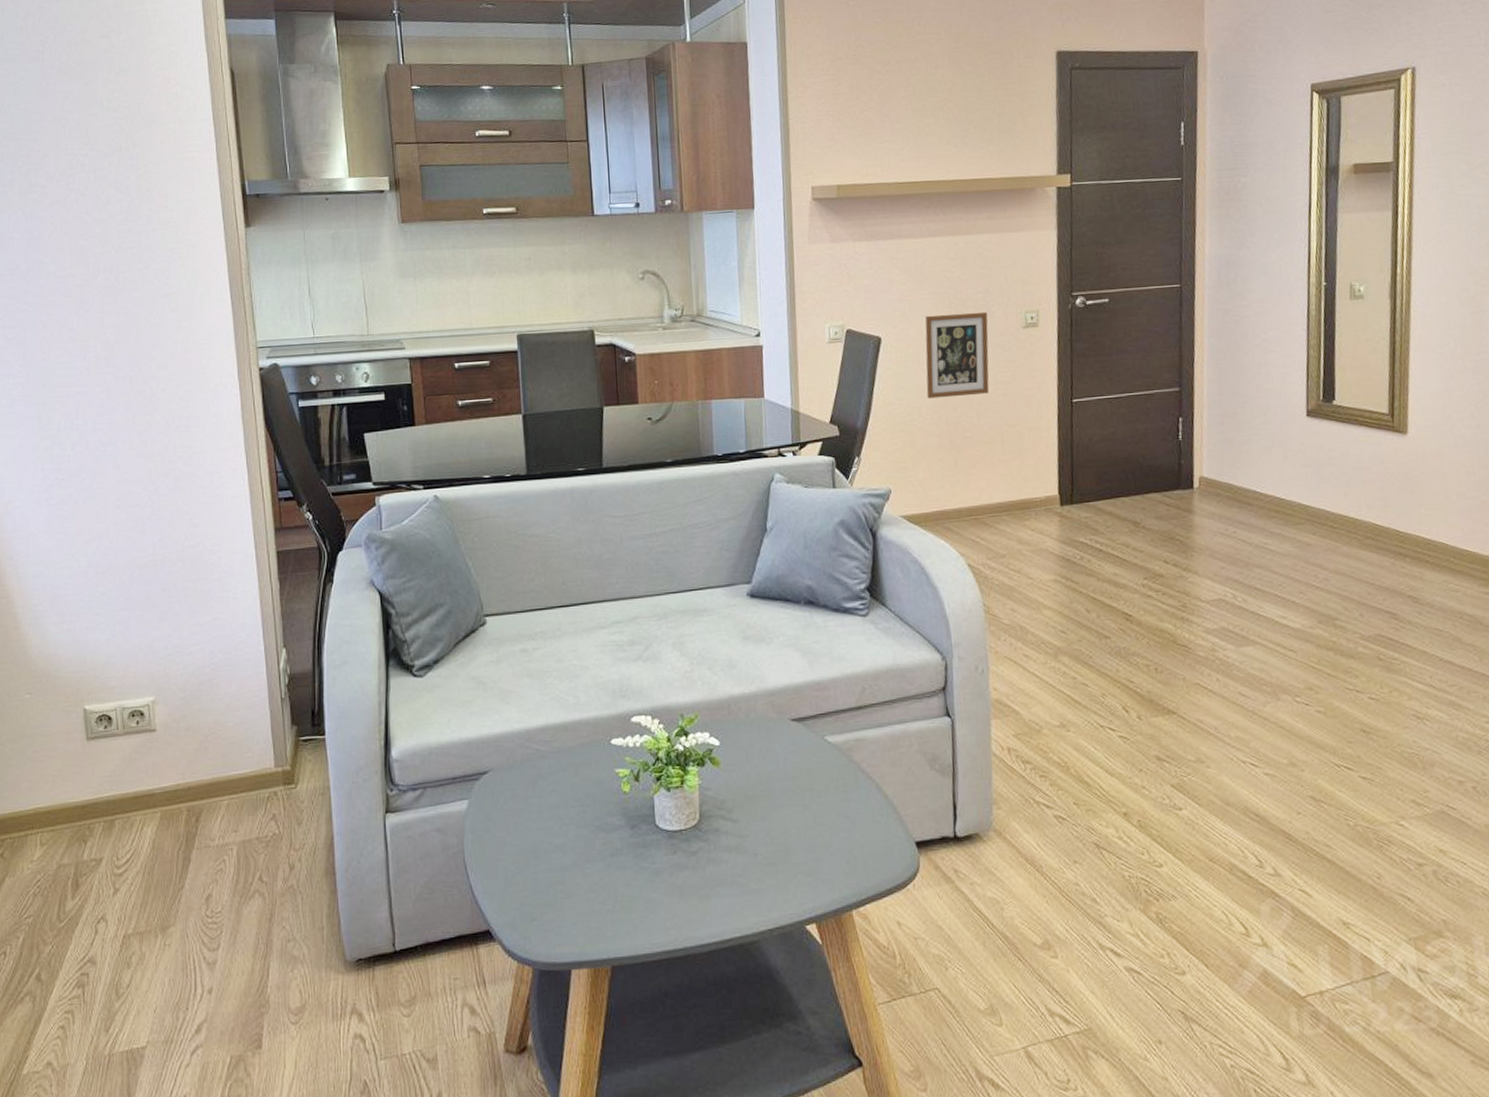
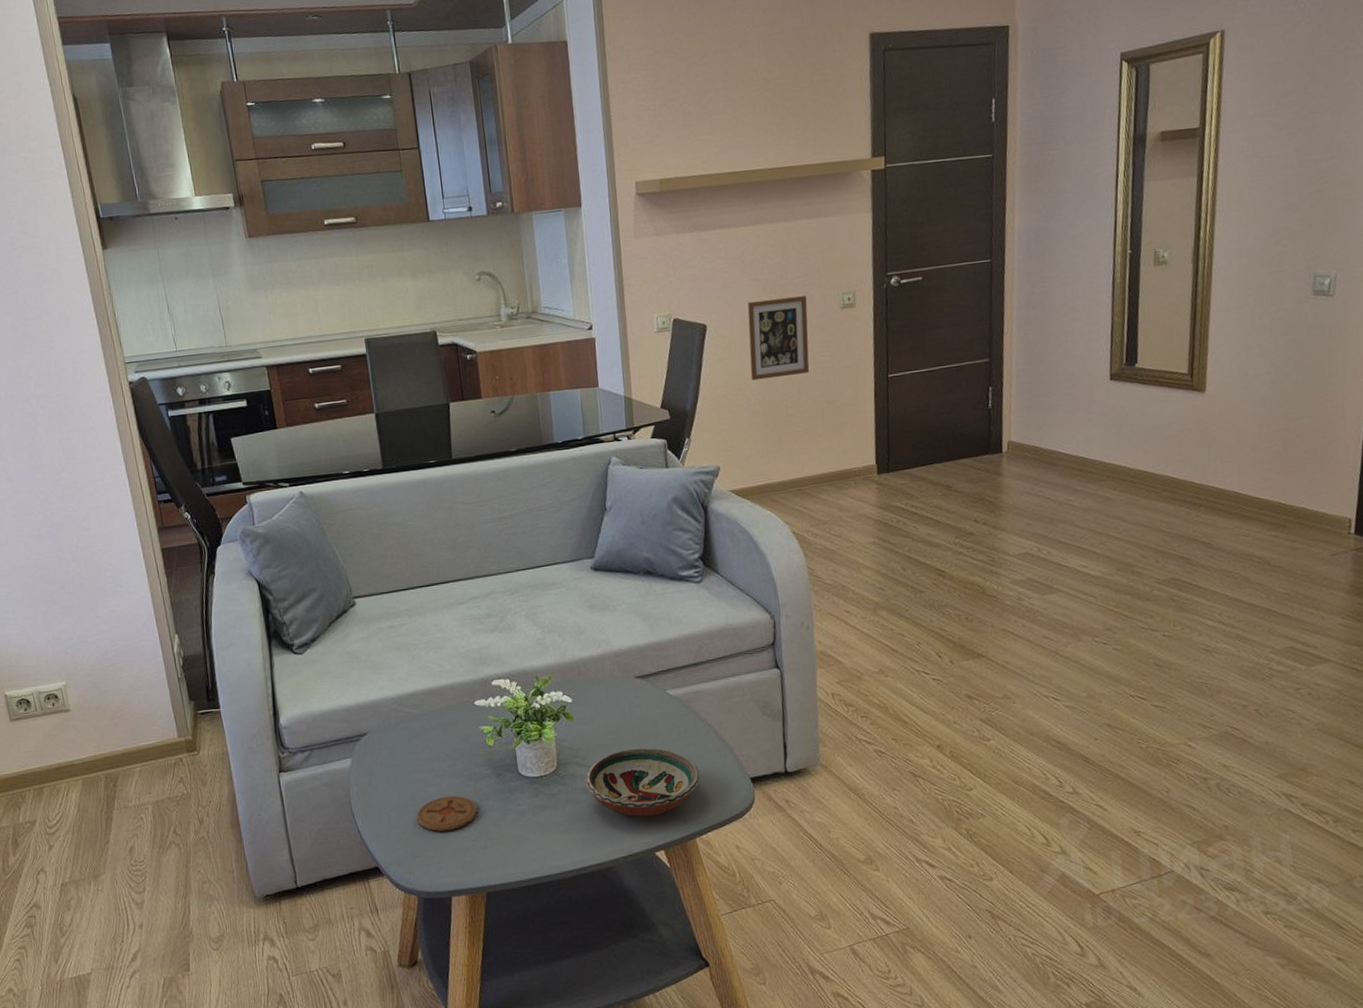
coaster: none [537,848,606,891] -> present [416,795,477,832]
decorative bowl: none [730,801,859,883] -> present [585,748,700,817]

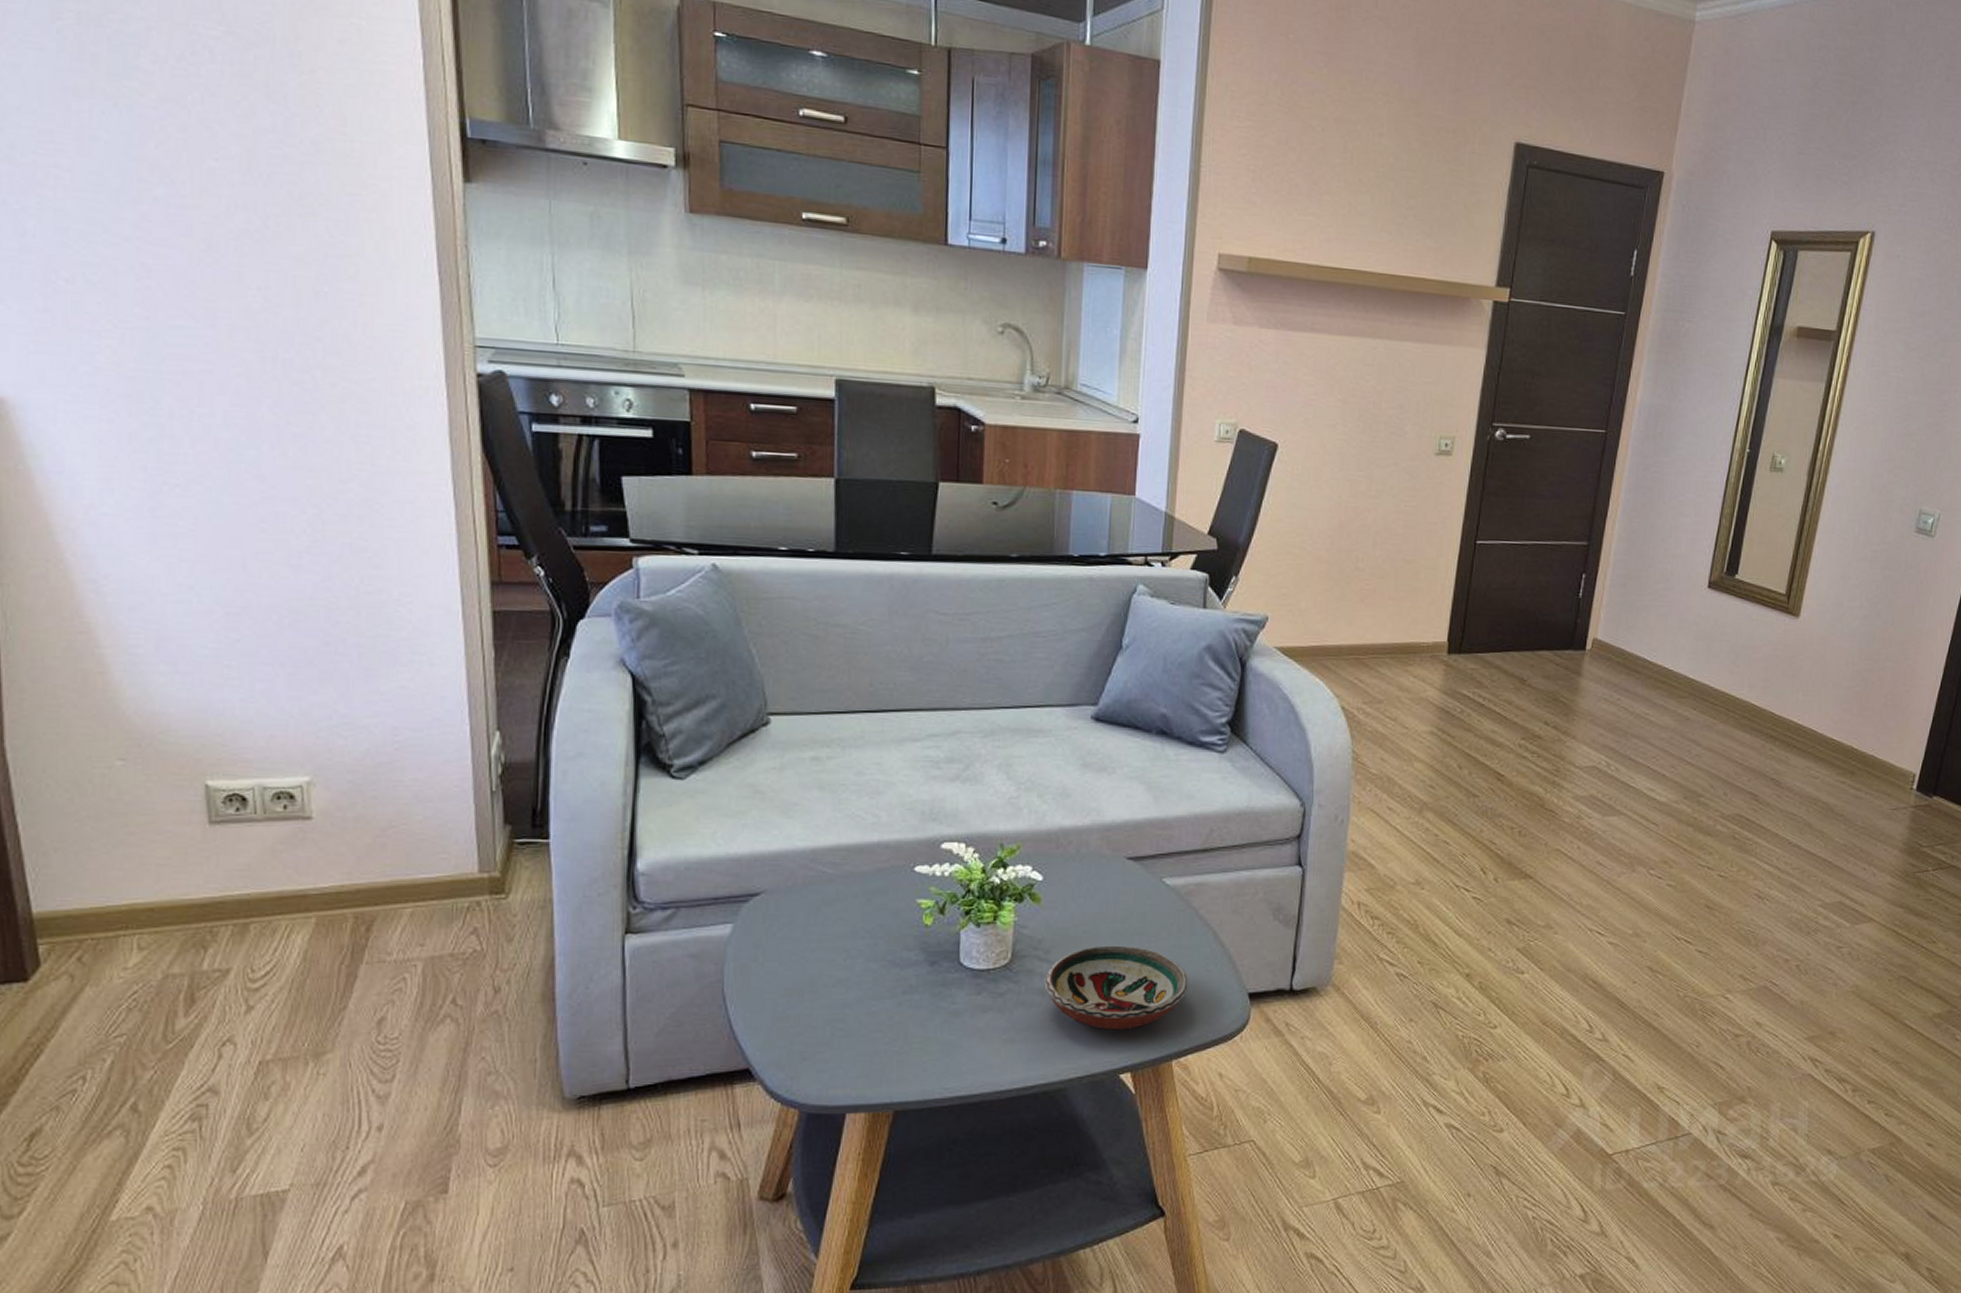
coaster: present [416,795,477,832] -> none [813,984,897,1028]
picture frame: present [747,295,810,381] -> none [1320,426,1400,523]

